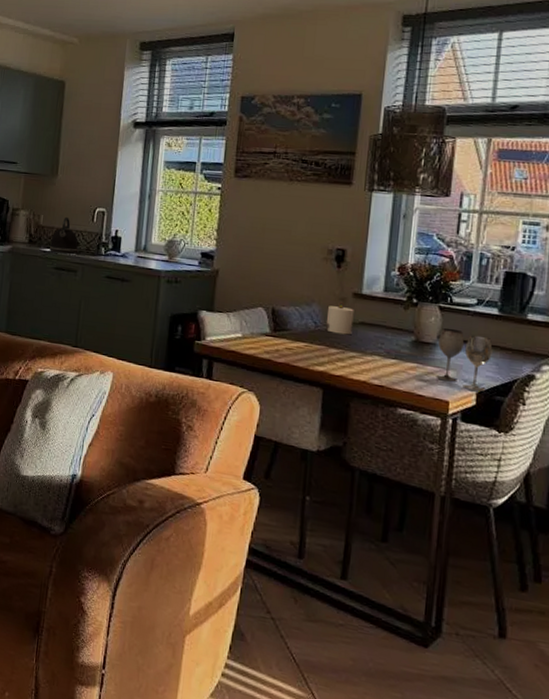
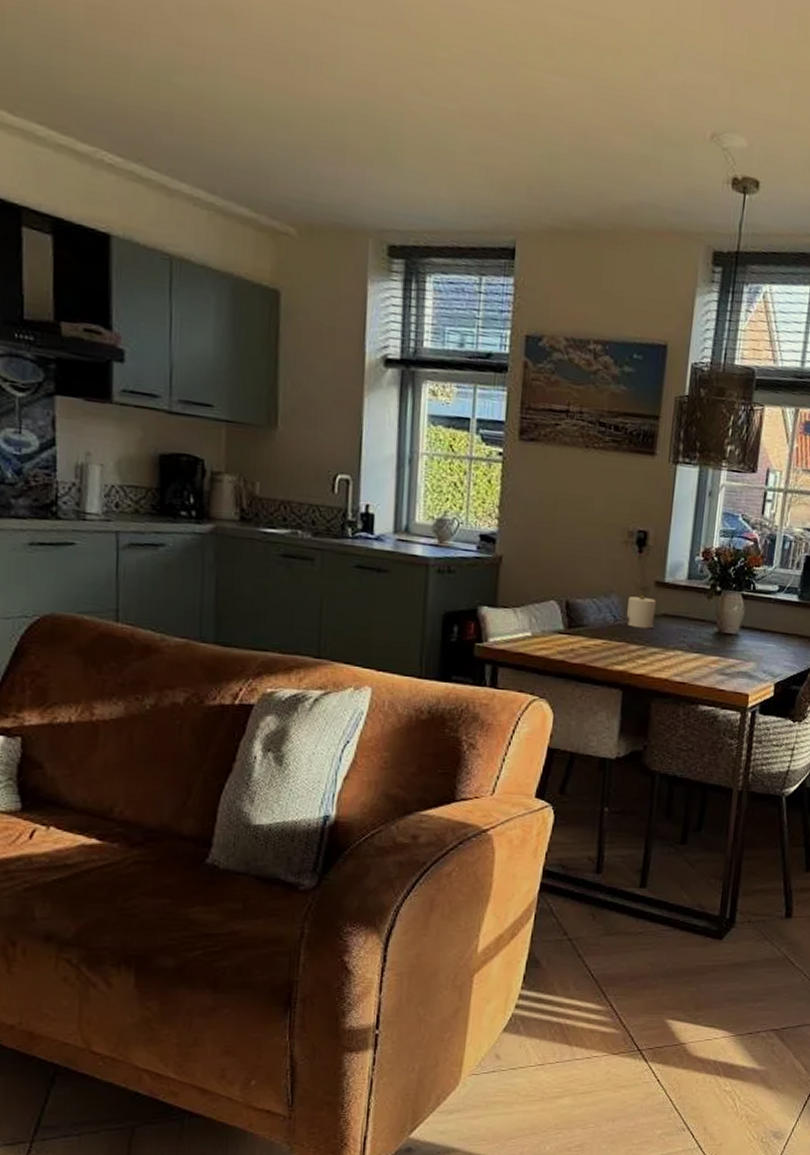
kettle: present [49,216,79,254] -> none [271,485,315,536]
wineglass: present [436,327,493,393] -> none [737,617,791,683]

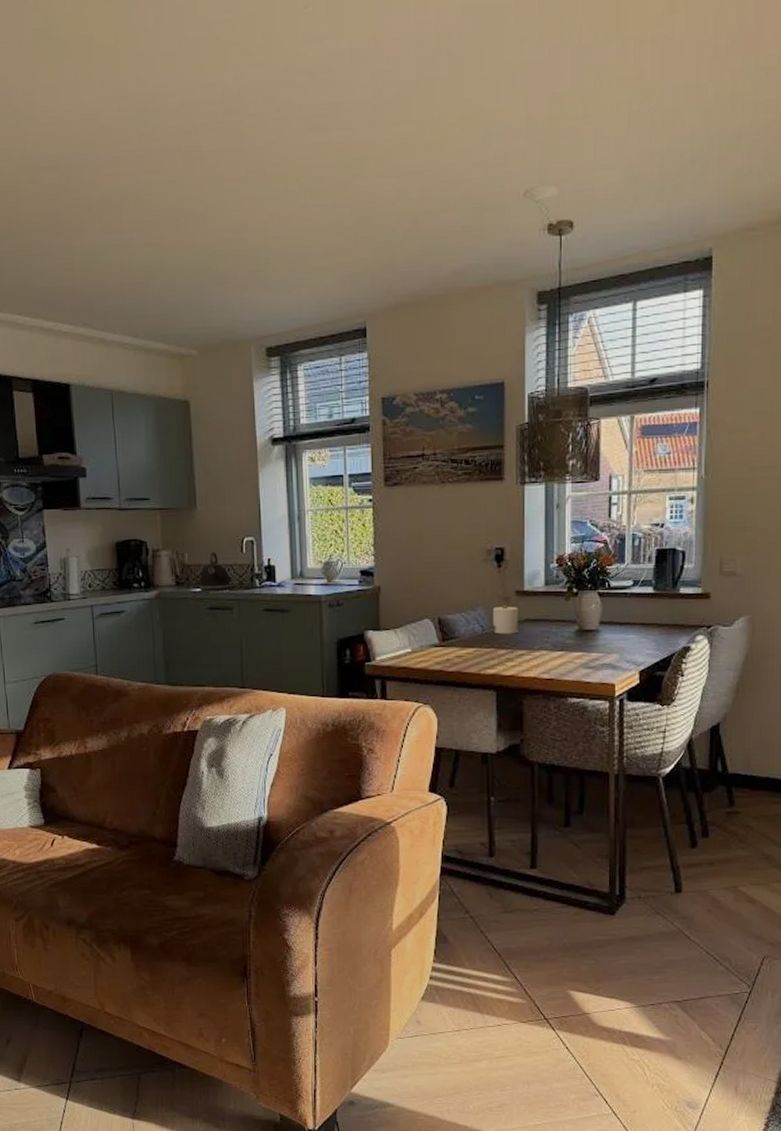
kettle: none [271,485,315,536] -> present [199,551,231,591]

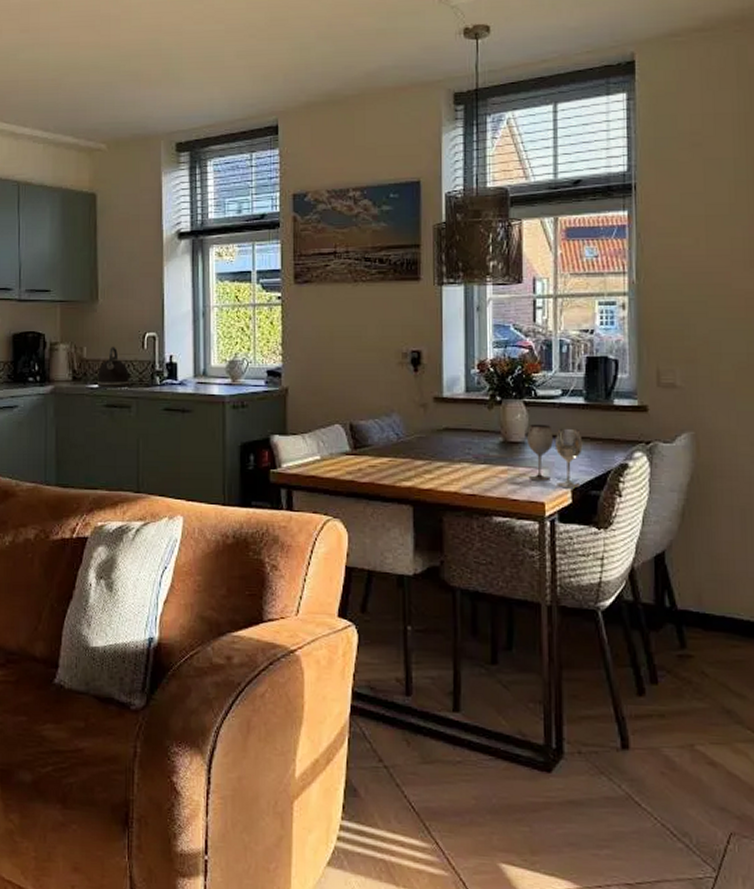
candle: present [492,602,518,634] -> none [408,408,437,444]
wineglass: none [601,612,651,671] -> present [527,424,583,489]

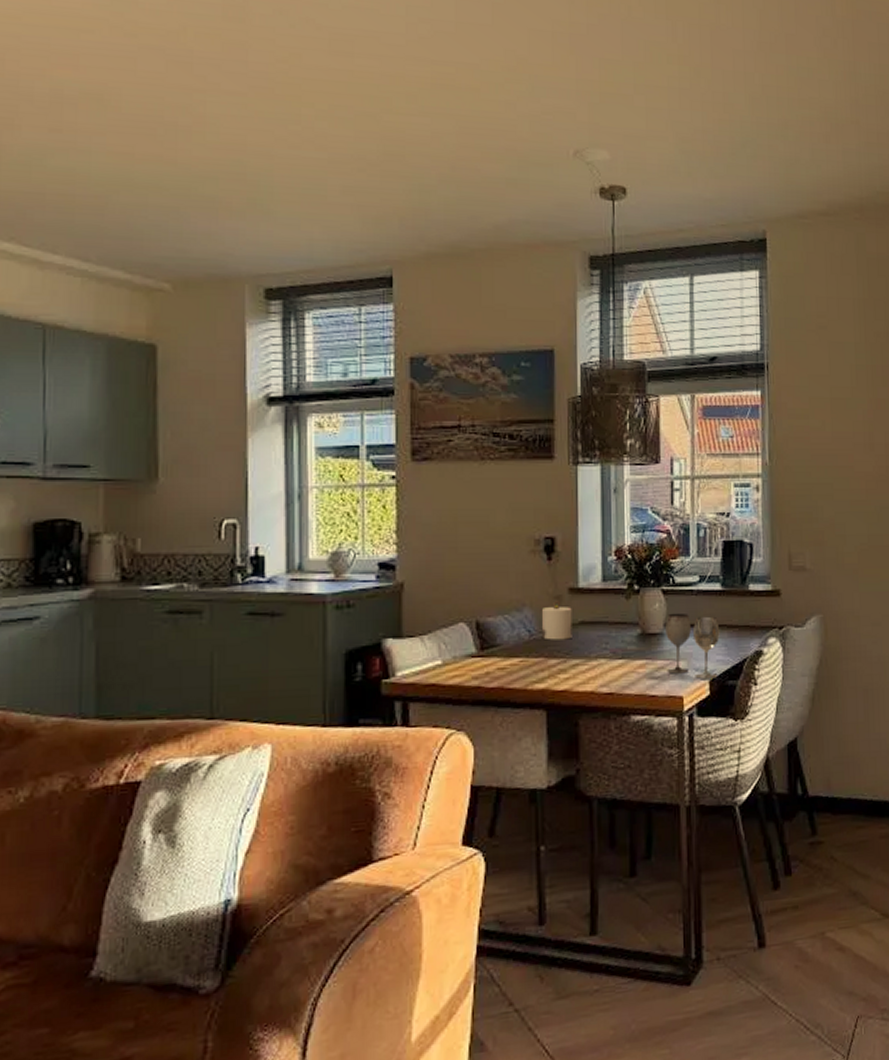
kettle: present [96,346,130,387] -> none [154,536,202,589]
candle: none [408,408,437,444] -> present [541,601,572,640]

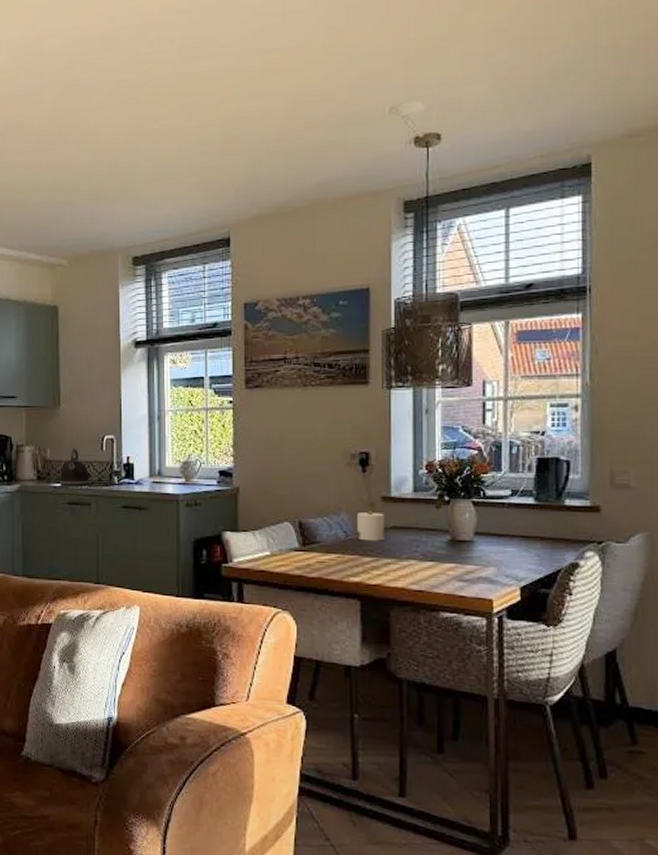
kettle: none [154,536,202,589] -> present [59,448,90,486]
wineglass: present [666,613,720,680] -> none [476,523,532,587]

